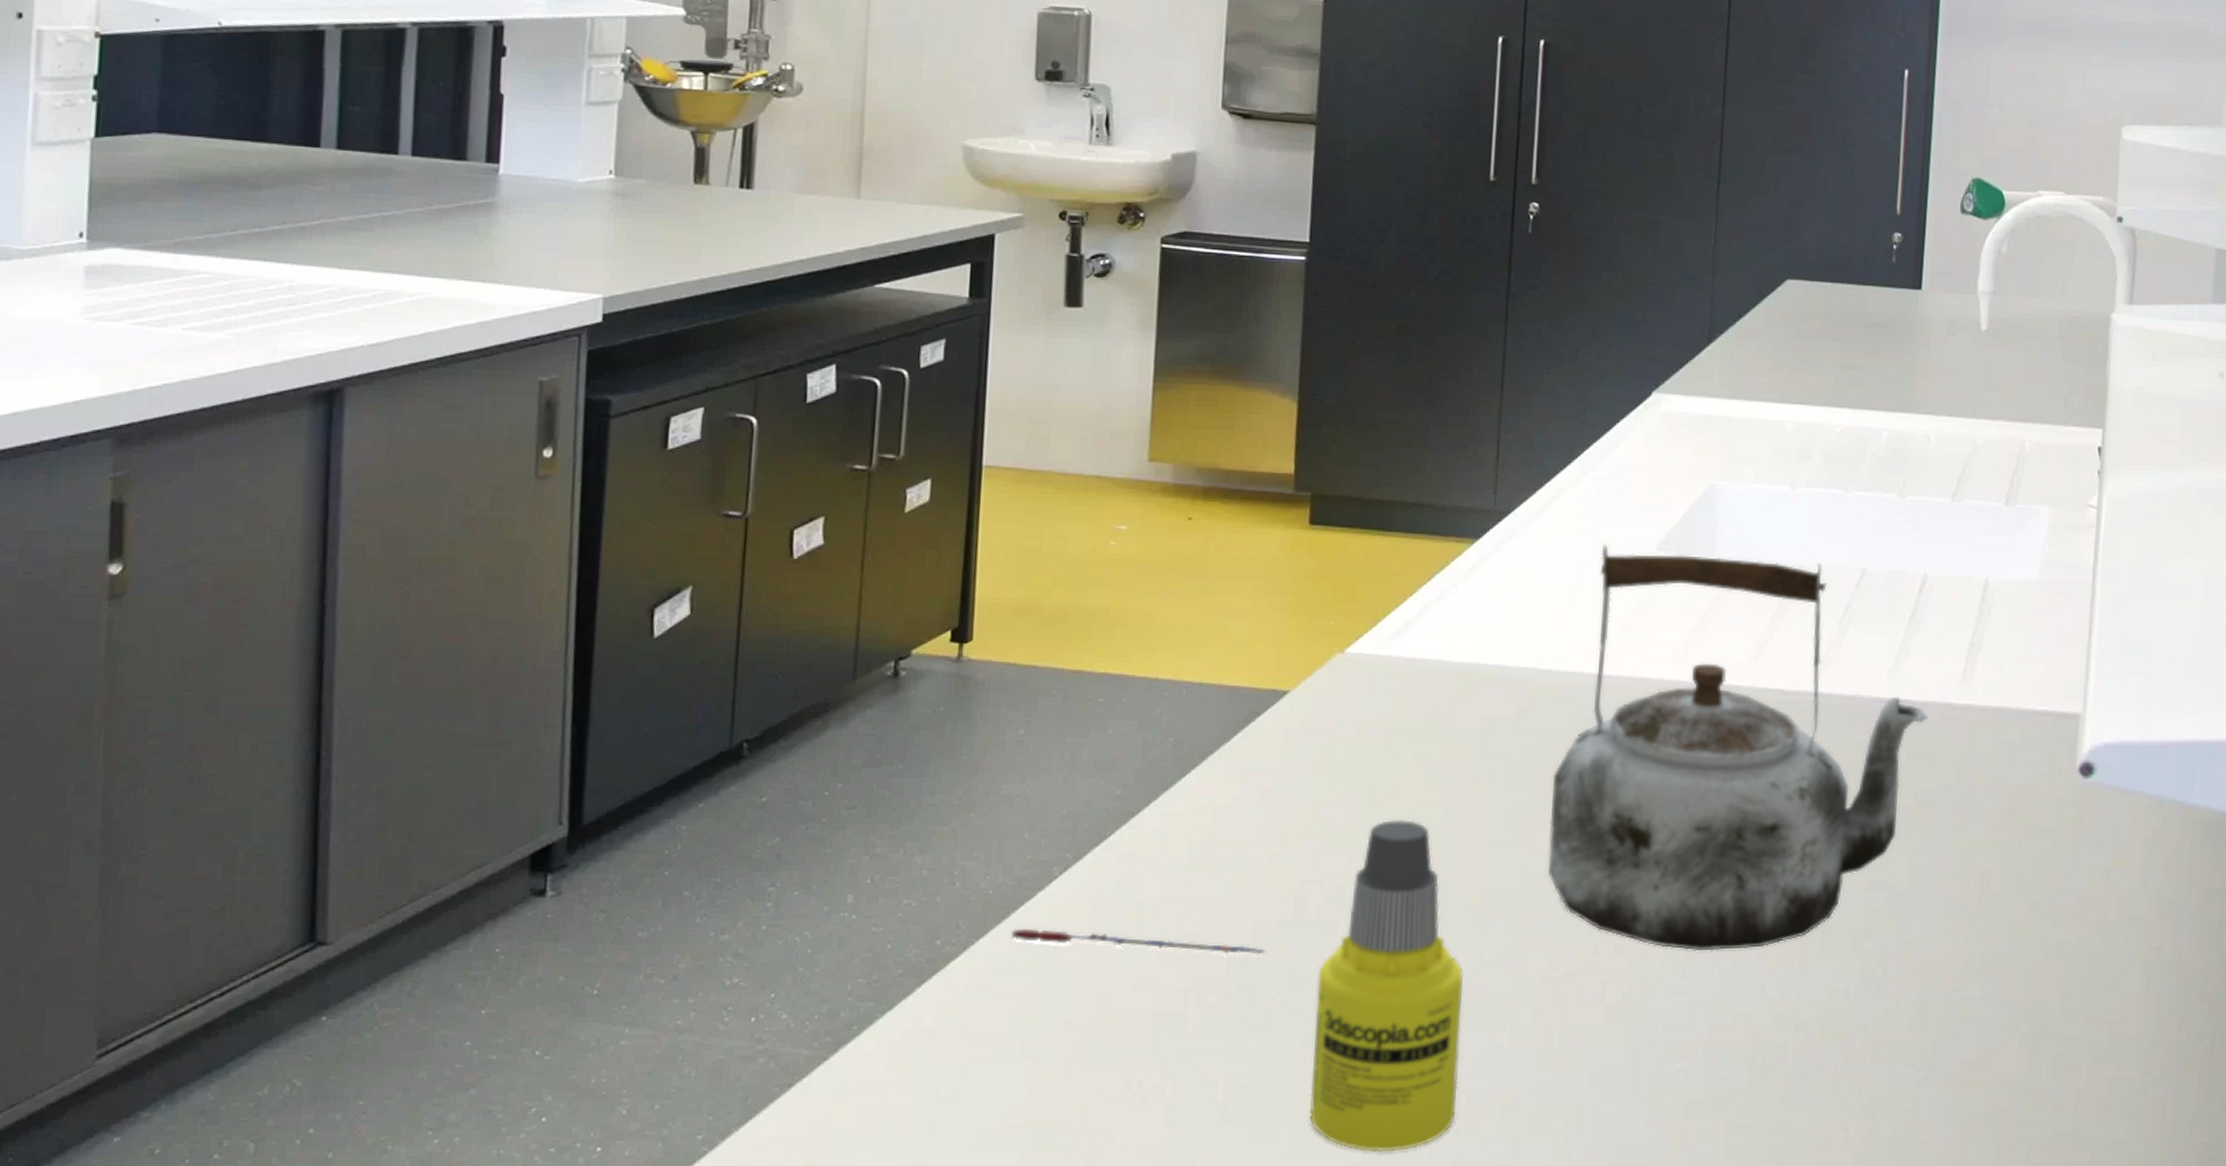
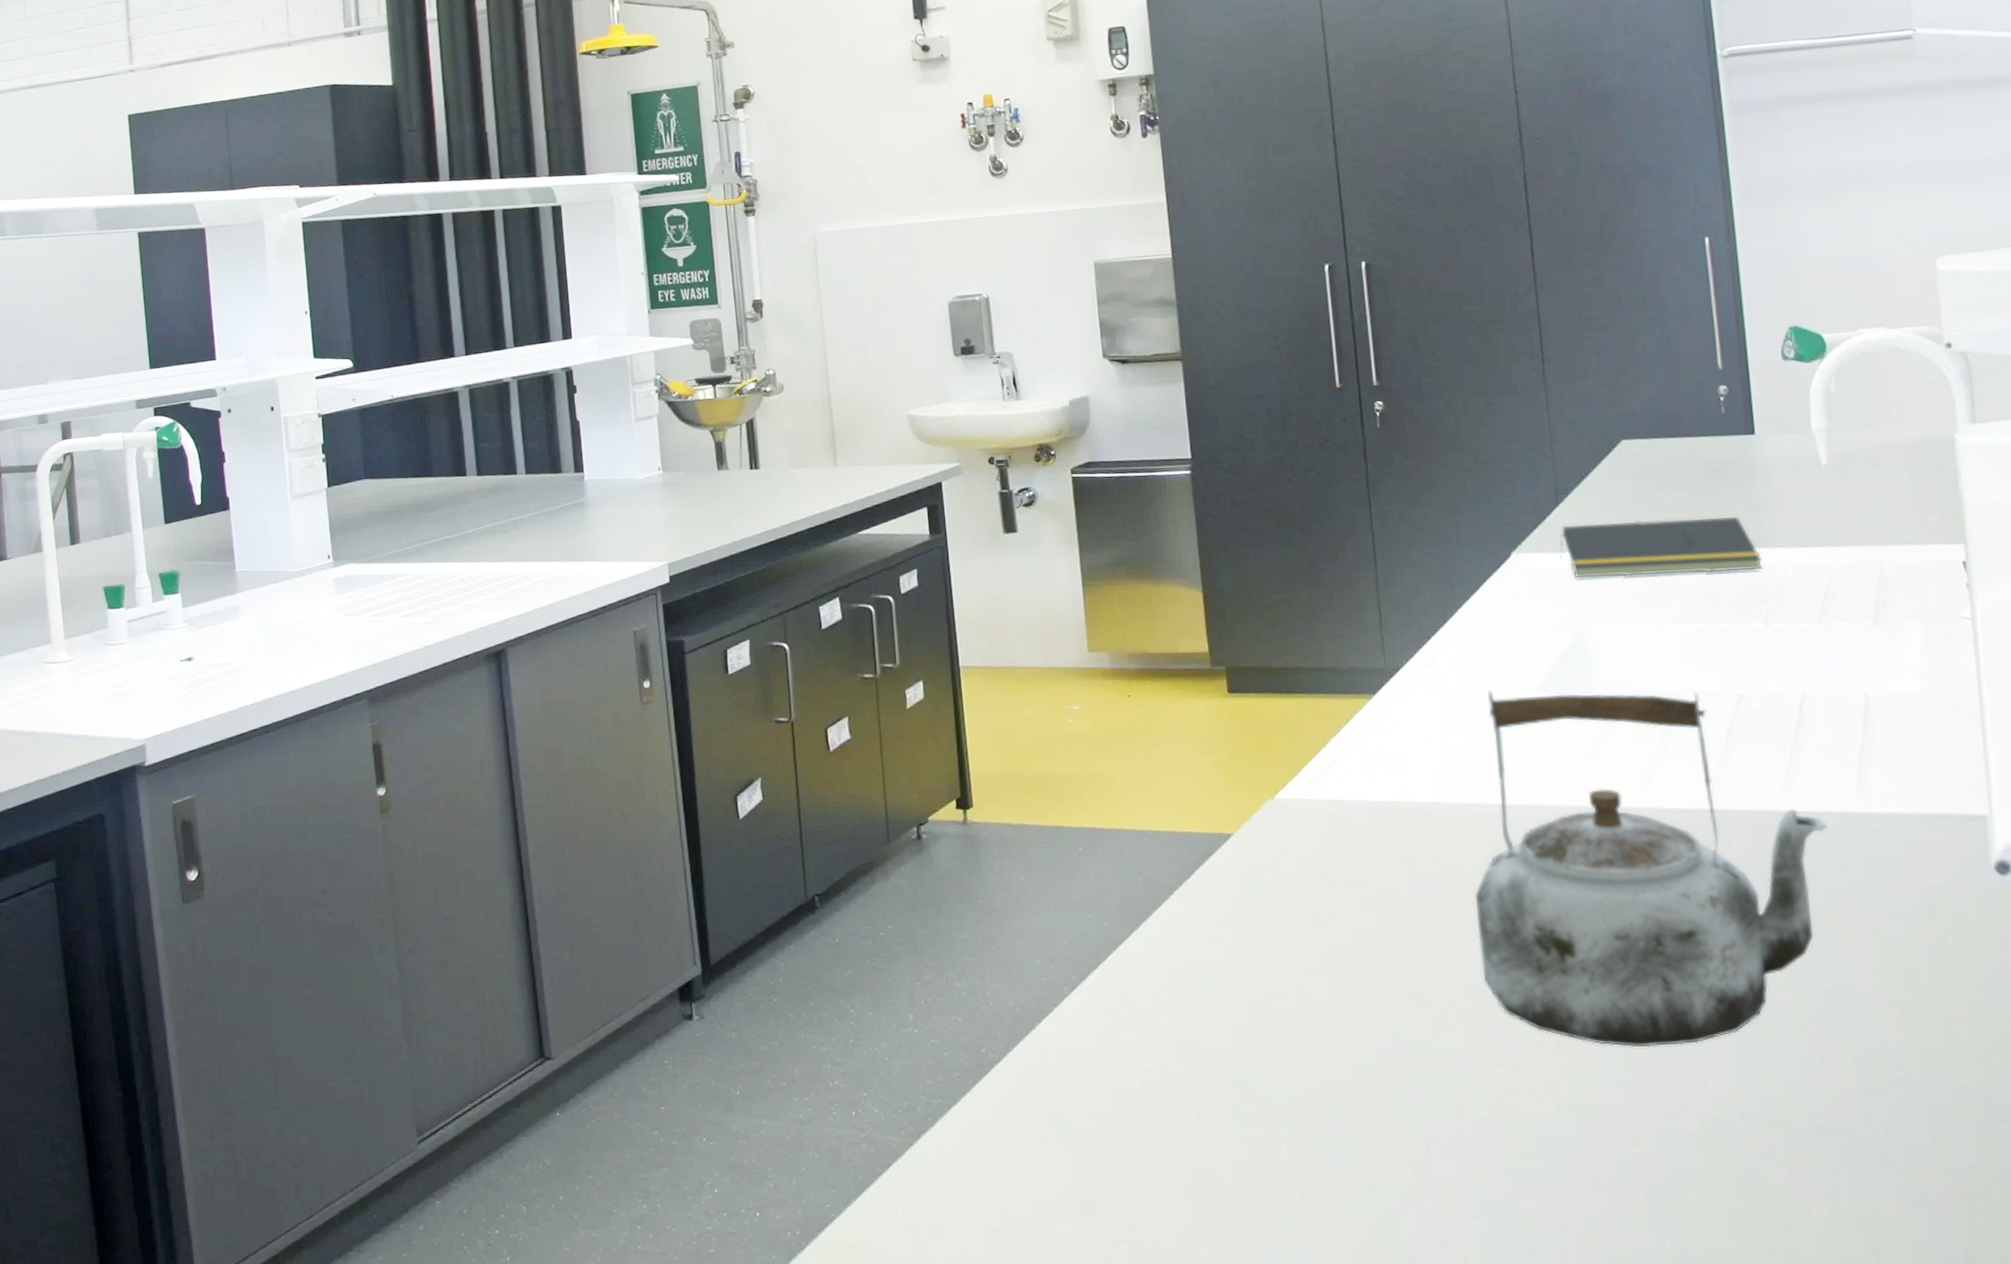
pen: present [1011,928,1265,955] -> none [1038,1037,1247,1057]
bottle: present [1309,819,1464,1153] -> none [1294,938,1435,1226]
notepad: none [1703,367,1908,437] -> present [1560,517,1763,578]

